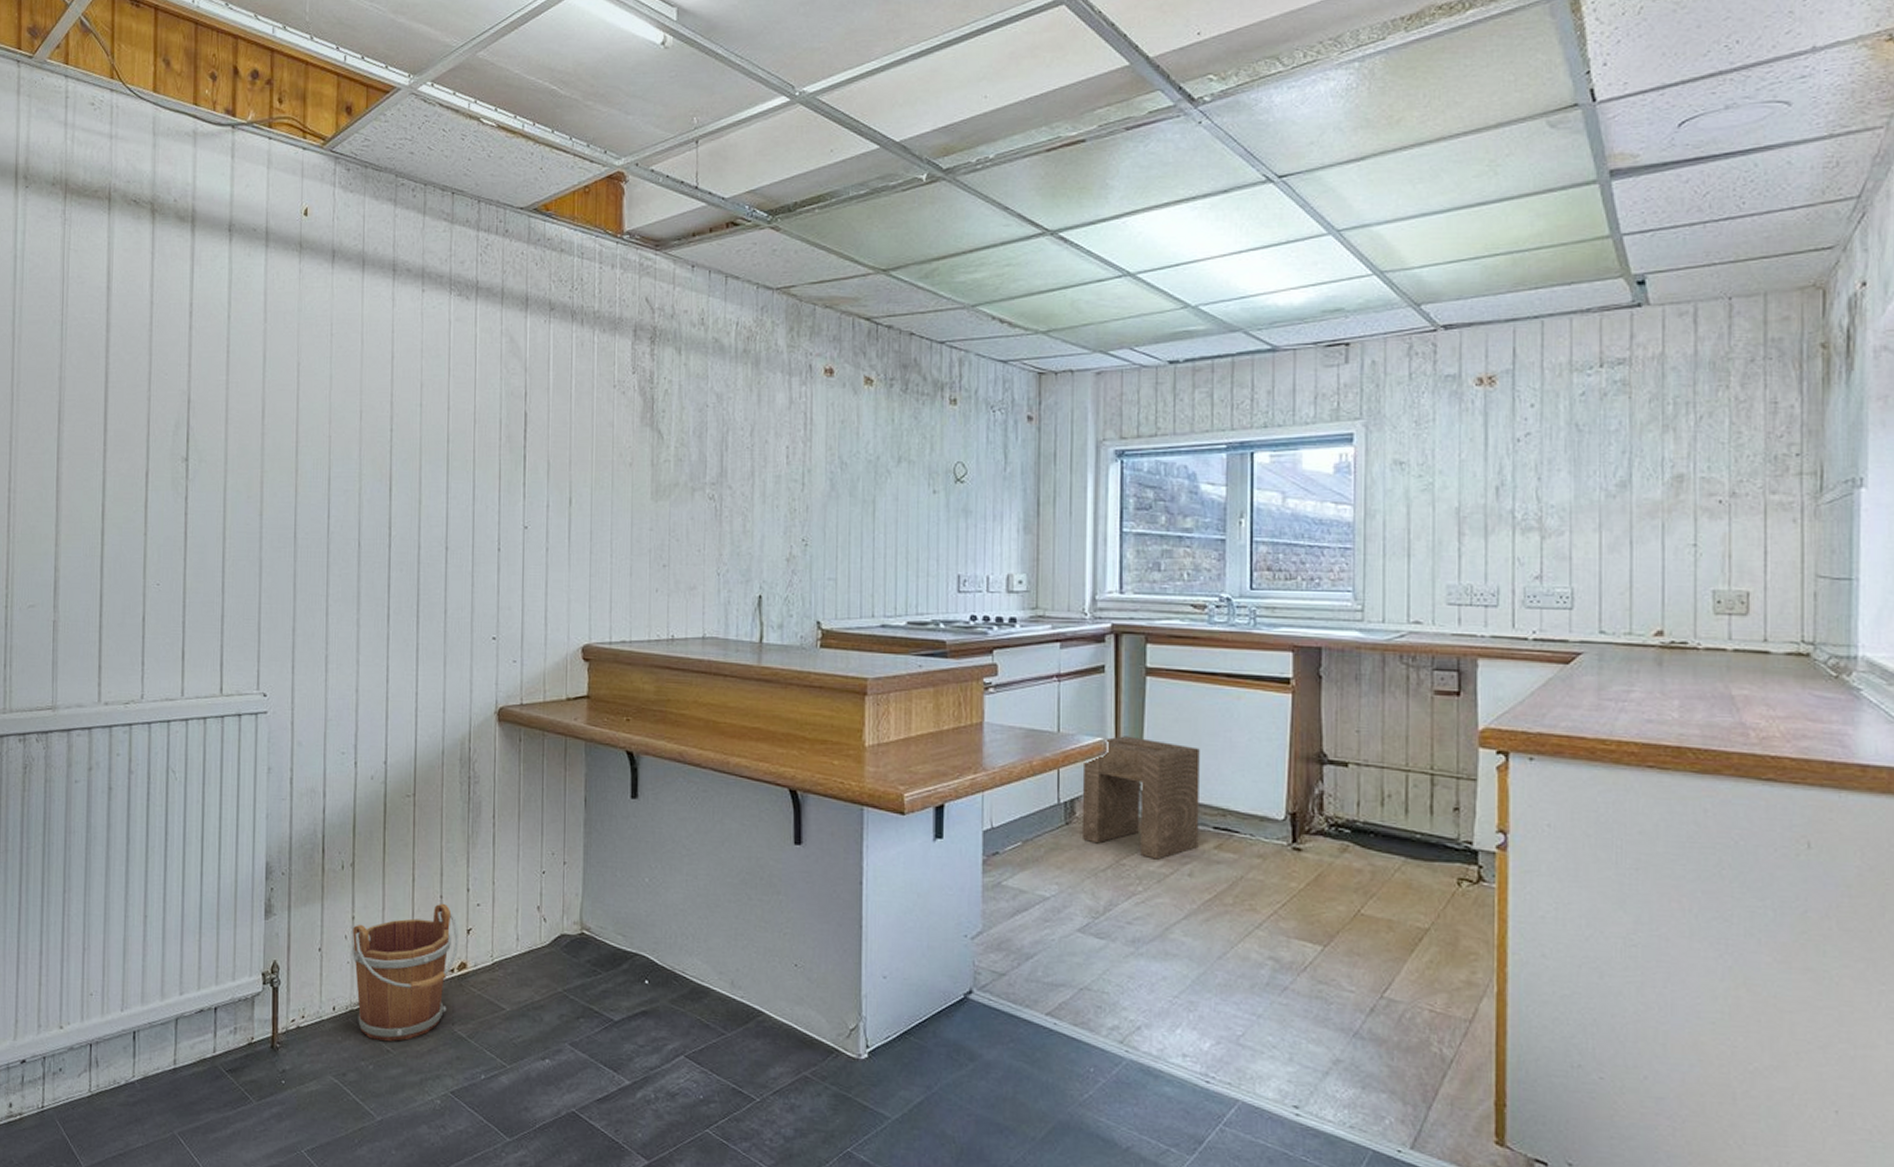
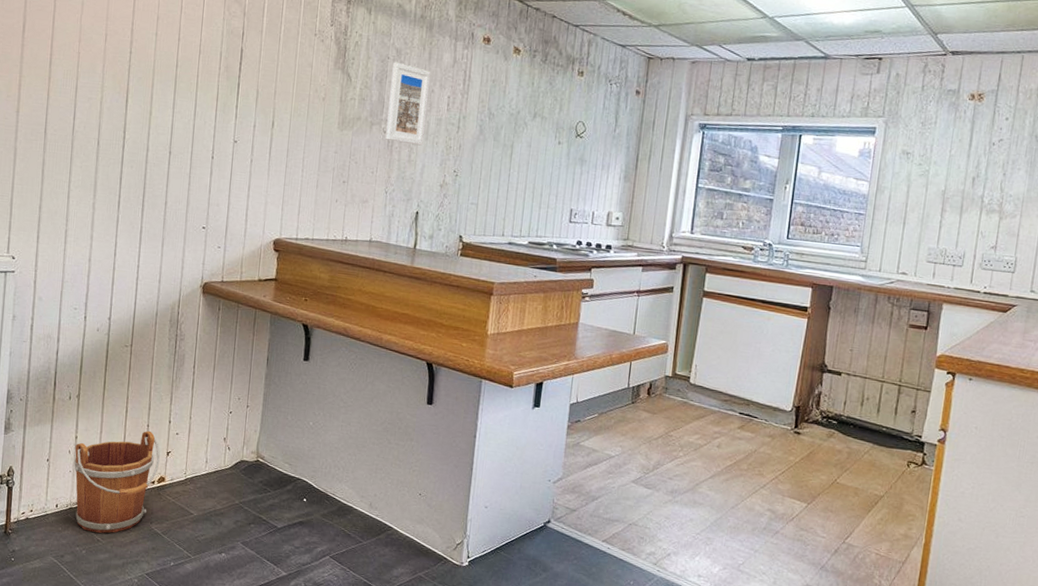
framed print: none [712,410,761,512] -> present [385,62,430,146]
stool: present [1081,736,1200,860] -> none [642,340,736,434]

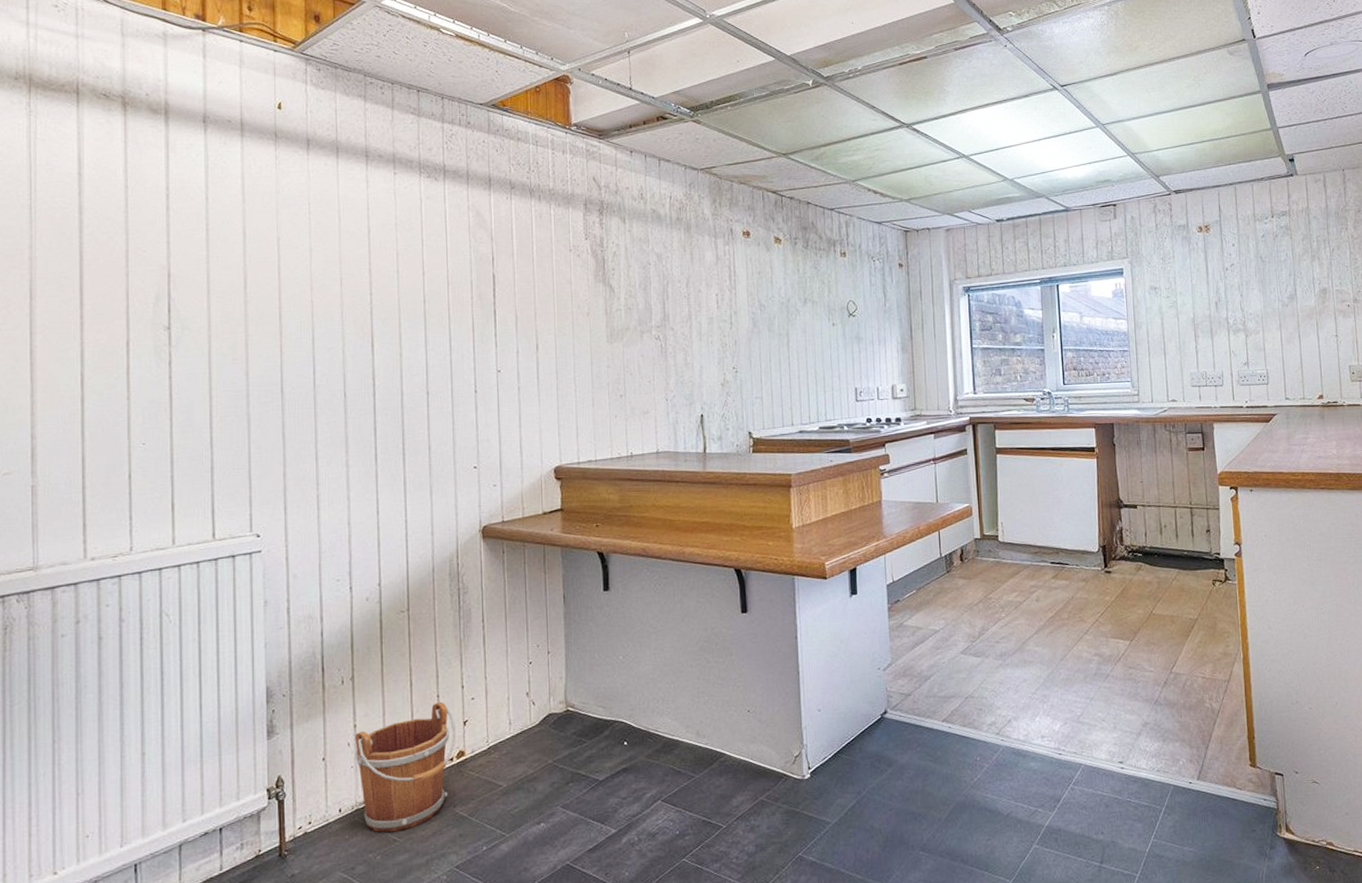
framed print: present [385,62,430,146] -> none [655,267,697,348]

